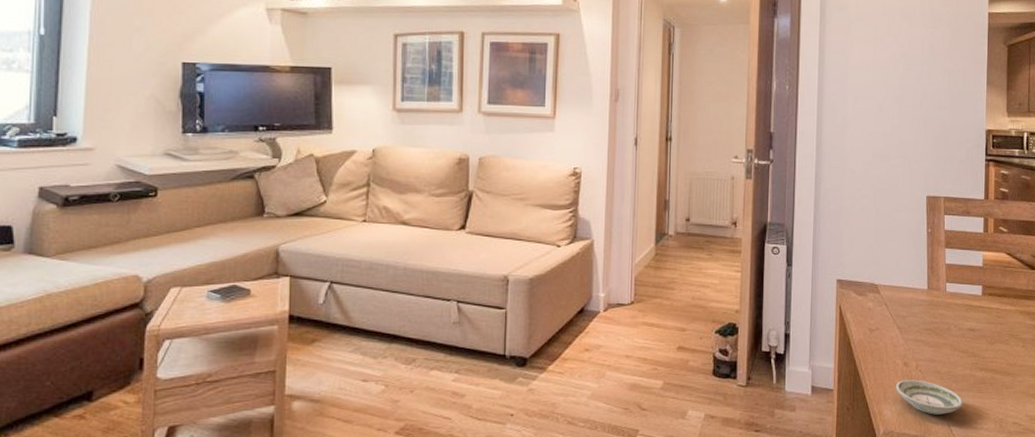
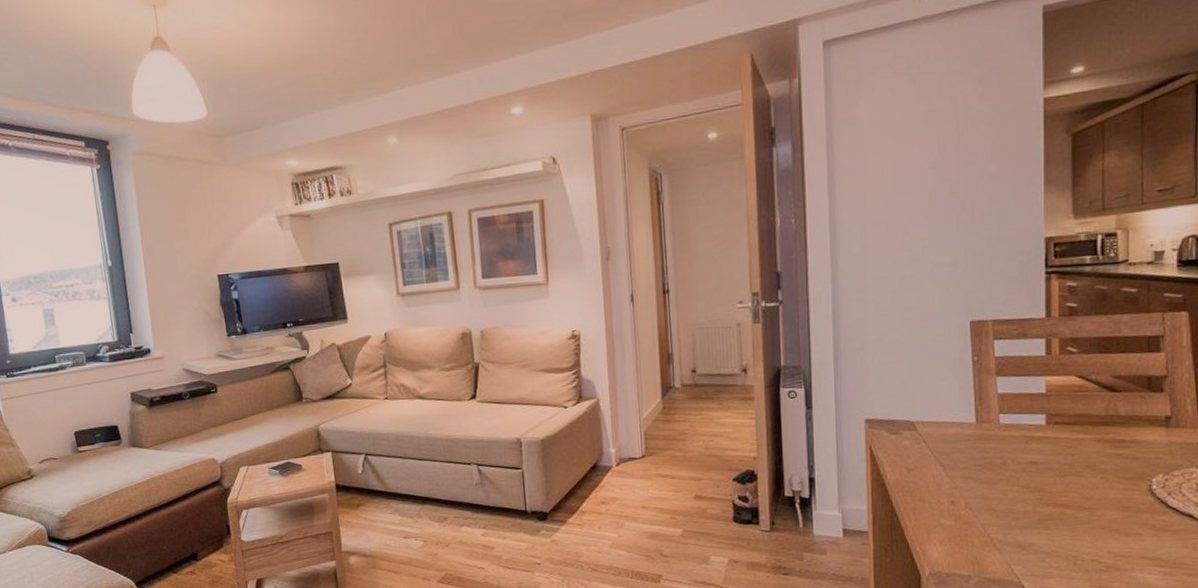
saucer: present [896,379,963,415] -> none [942,518,1026,554]

